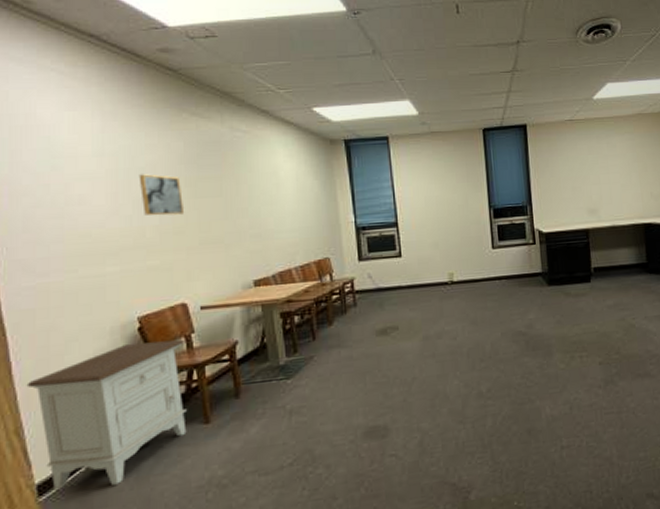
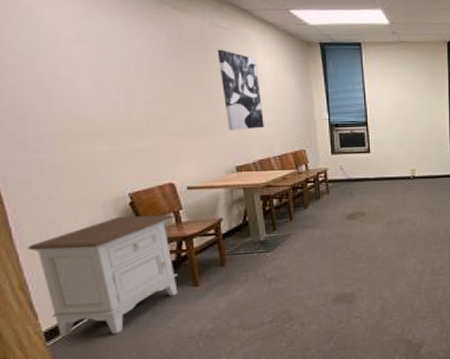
wall art: present [138,174,183,216] -> none [123,62,168,103]
wall art: none [236,154,285,241] -> present [217,49,264,130]

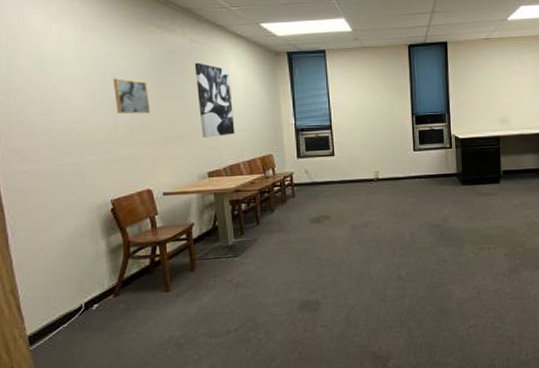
nightstand: present [27,214,178,337] -> none [20,220,151,341]
wall art: none [123,62,168,103] -> present [113,78,150,114]

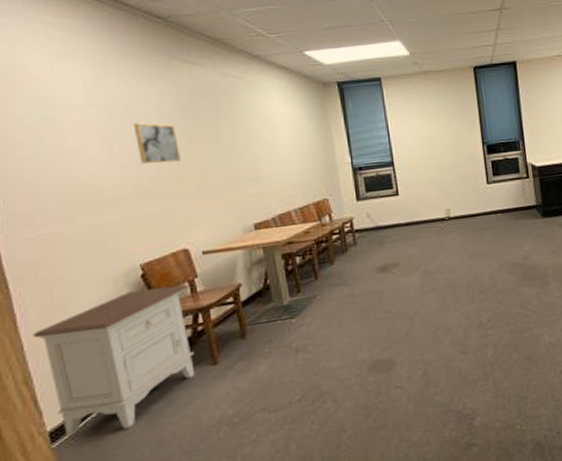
nightstand: none [20,220,151,341] -> present [32,284,195,437]
wall art: present [194,62,235,138] -> none [230,99,283,185]

